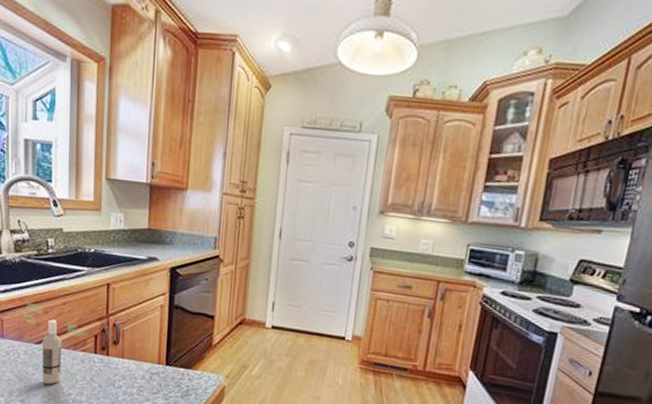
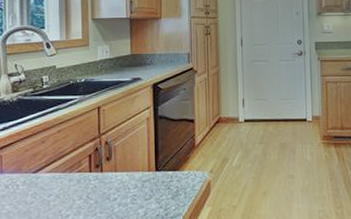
bottle: present [21,303,89,388] -> none [19,136,85,210]

